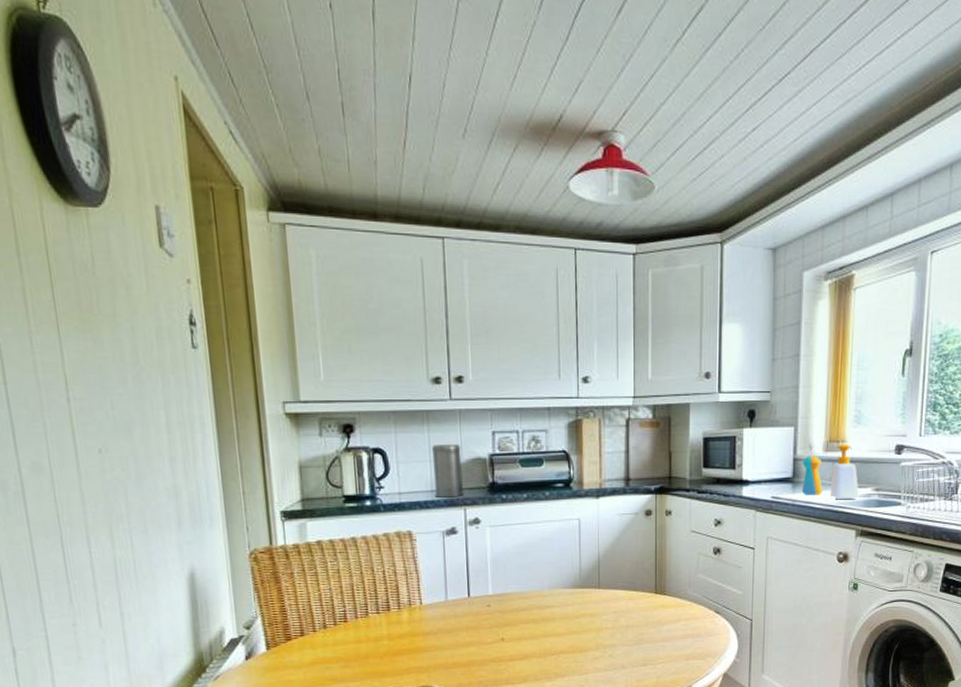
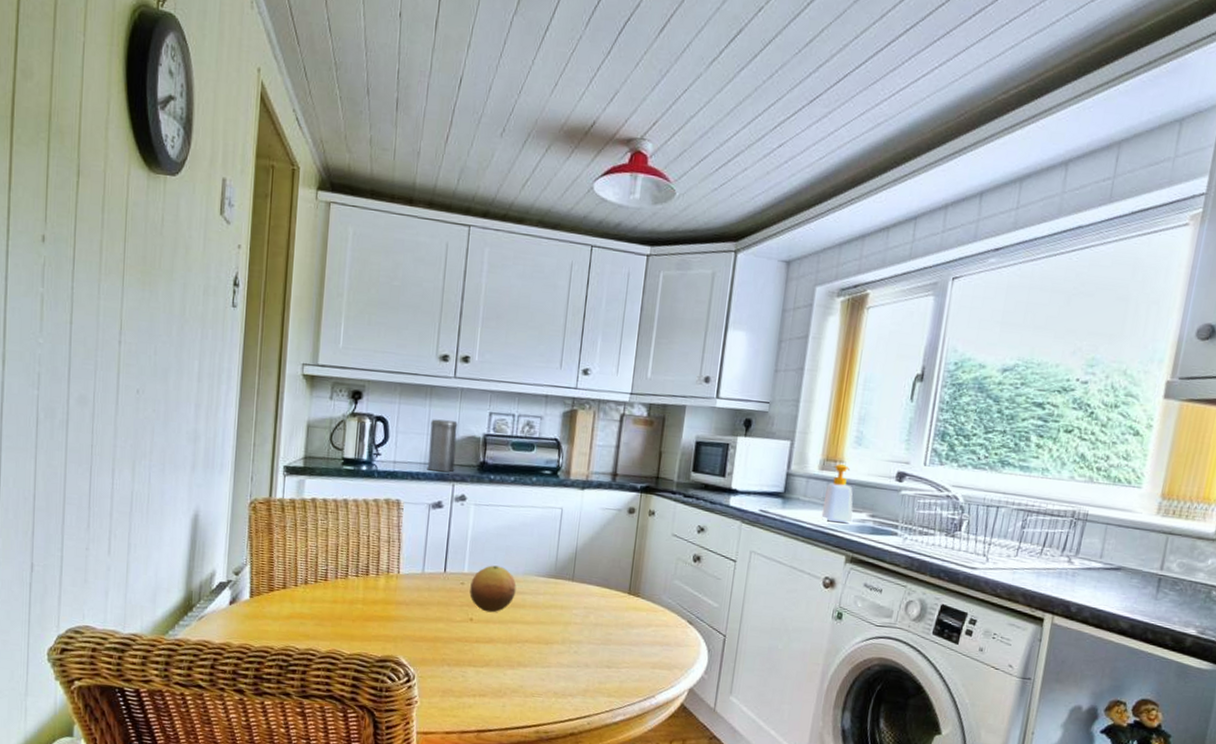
fruit: none [497,584,544,630] -> present [469,565,516,613]
soap dispenser: present [801,443,823,497] -> none [791,459,816,516]

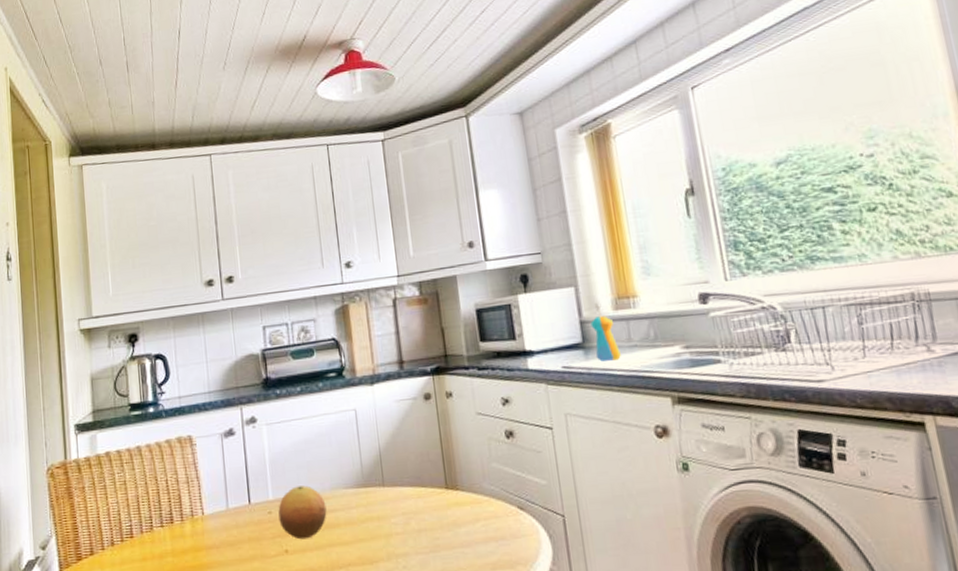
canister: present [427,419,458,473] -> none [208,343,240,399]
soap dispenser: none [791,459,816,516] -> present [590,302,621,363]
soap bottle: present [821,463,853,523] -> none [626,298,667,364]

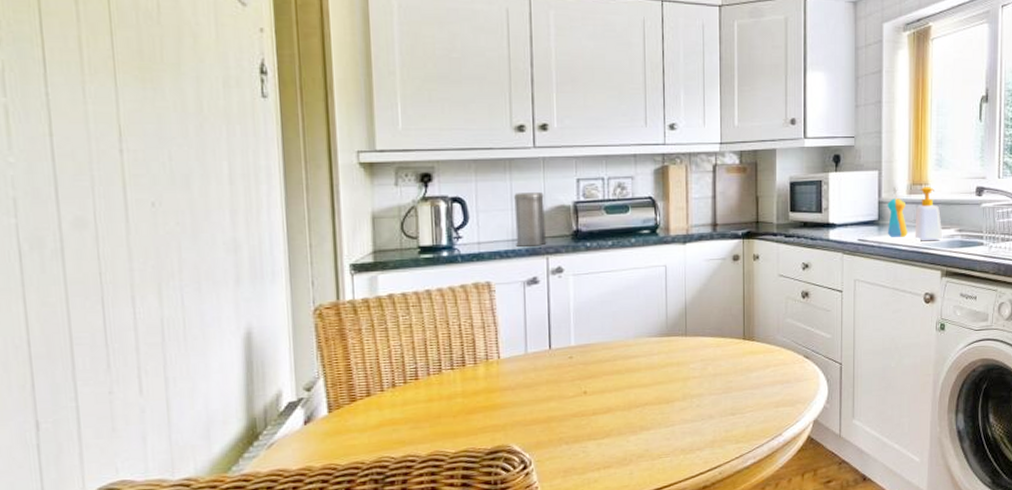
canister: none [208,343,240,399] -> present [514,192,547,247]
fruit: present [278,485,327,540] -> none [579,333,629,382]
soap bottle: none [626,298,667,364] -> present [915,186,943,241]

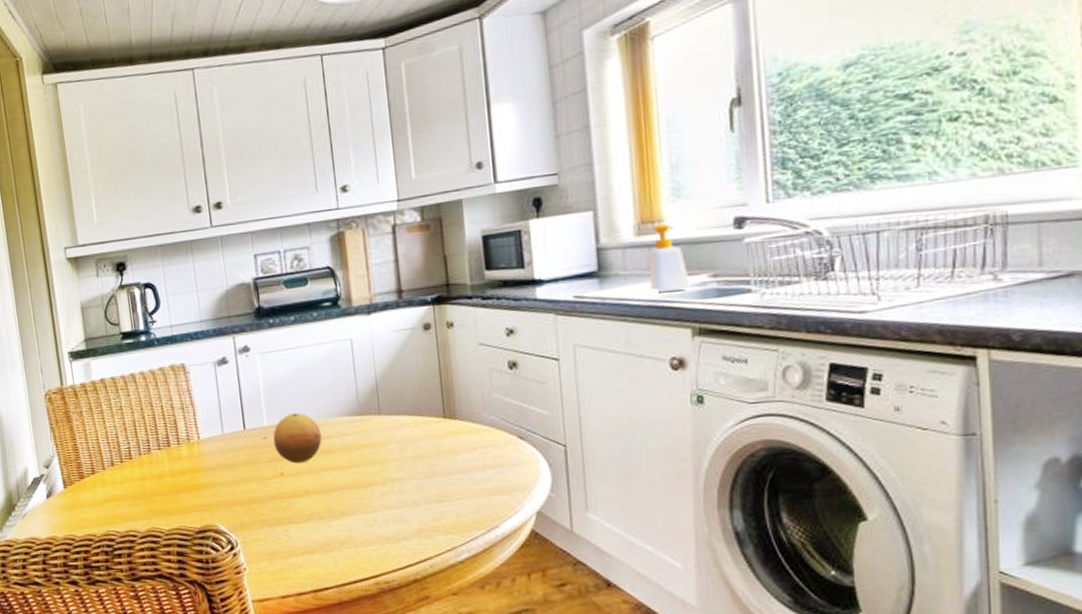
canister: present [514,192,547,247] -> none [198,272,232,328]
fruit: none [579,333,629,382] -> present [273,413,322,464]
soap dispenser: present [887,186,907,239] -> none [608,227,640,292]

